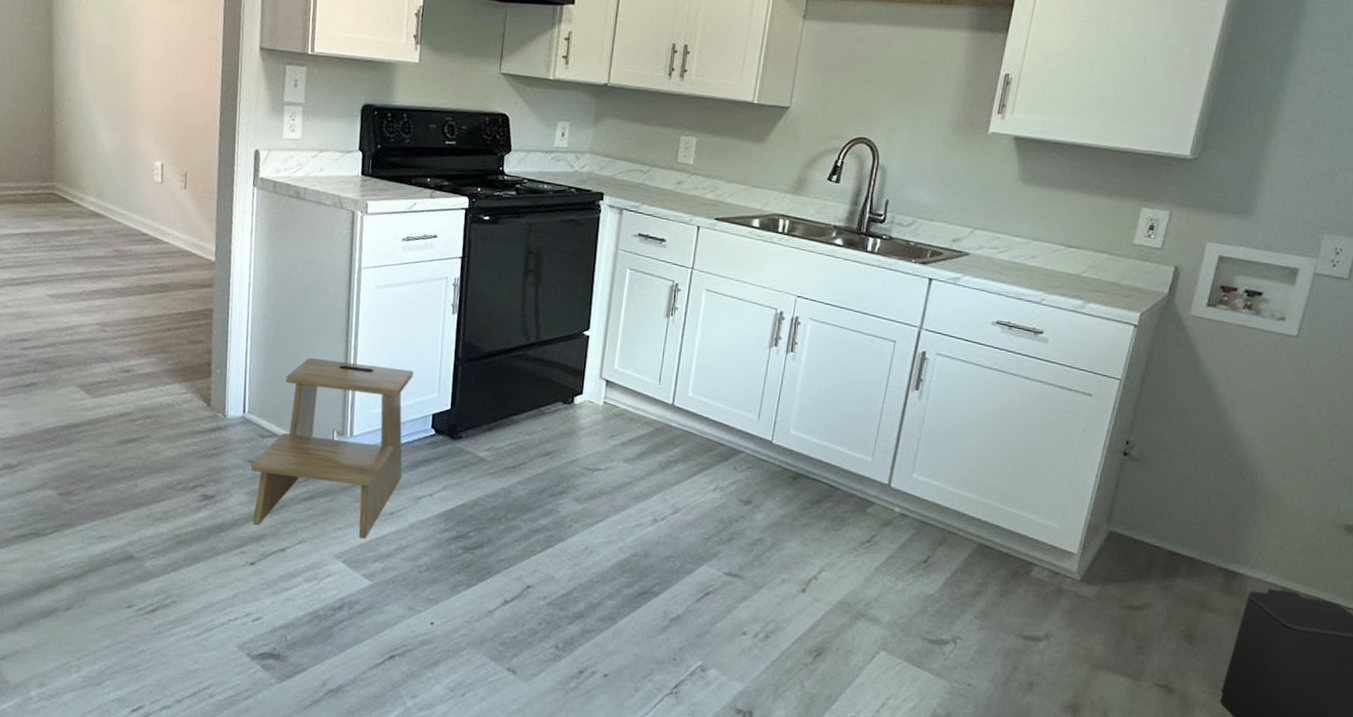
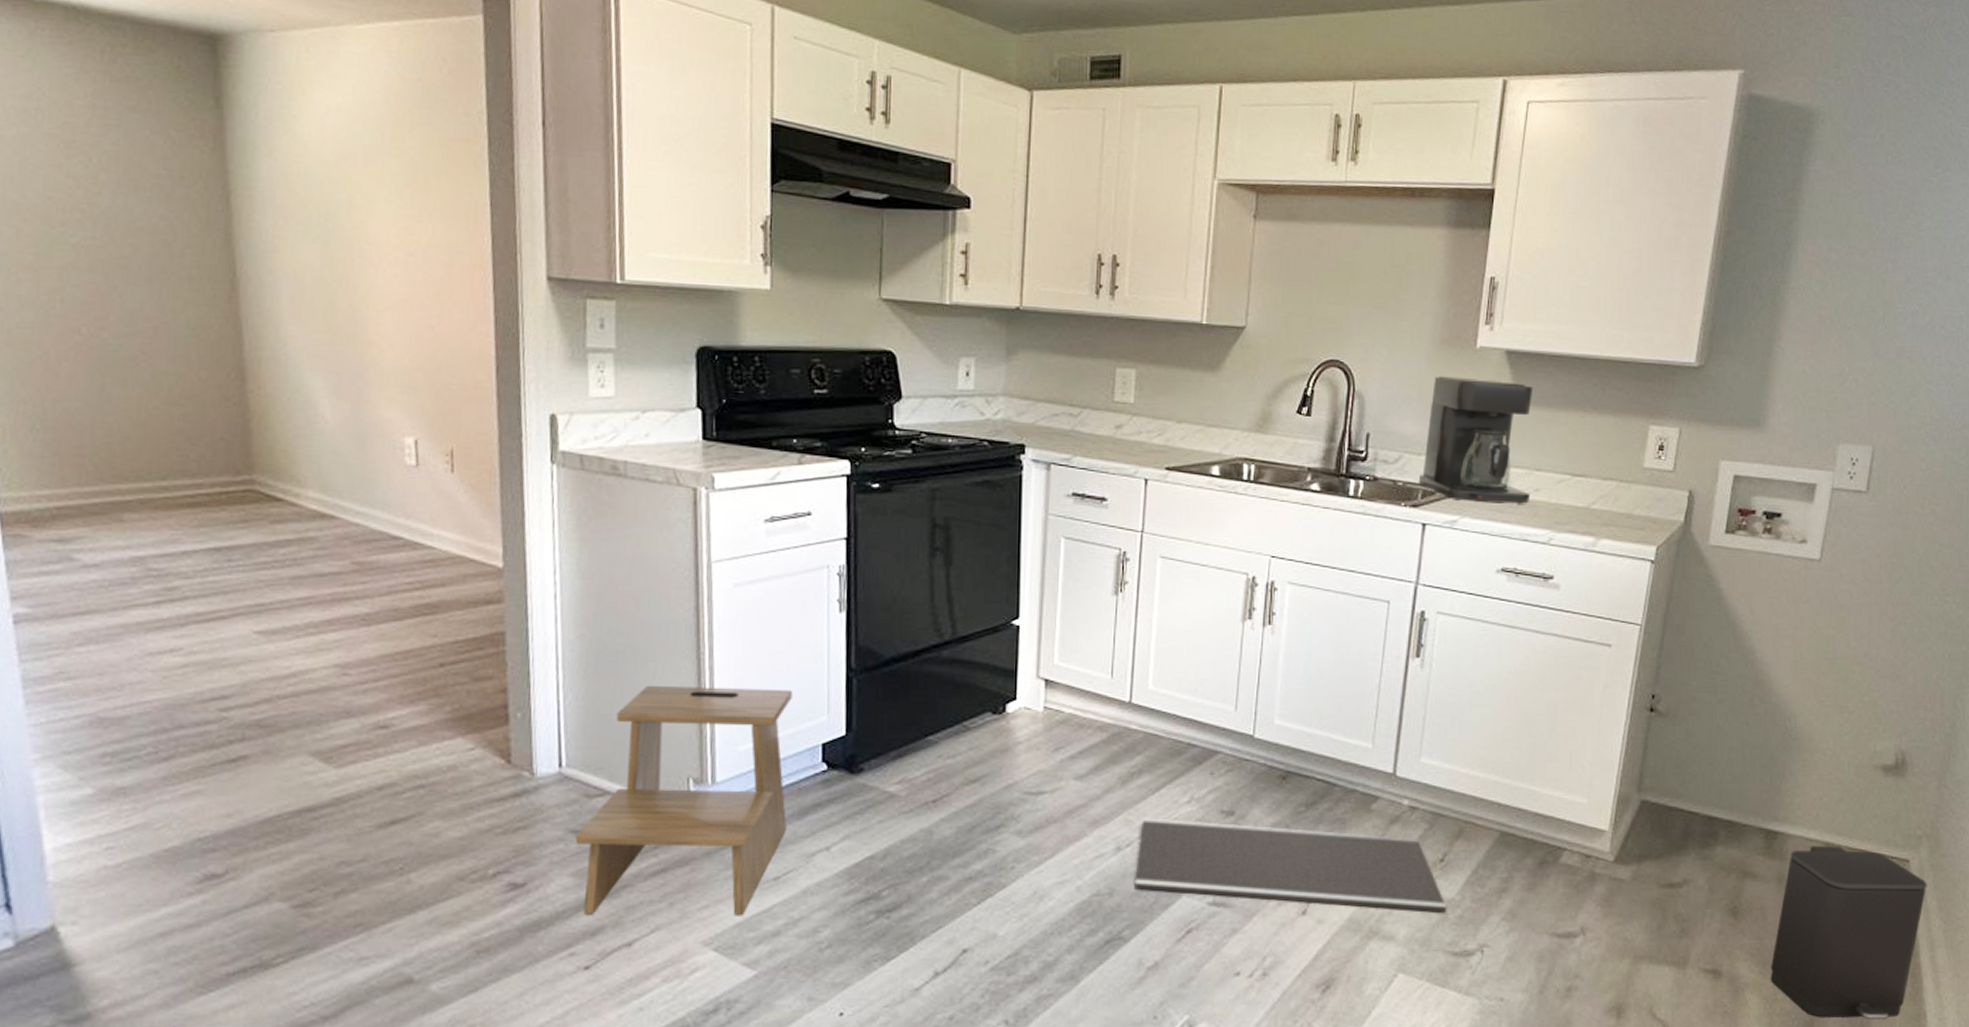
door mat: none [665,498,926,605] -> present [1135,818,1446,913]
coffee maker: none [928,155,1037,268] -> present [1418,376,1534,504]

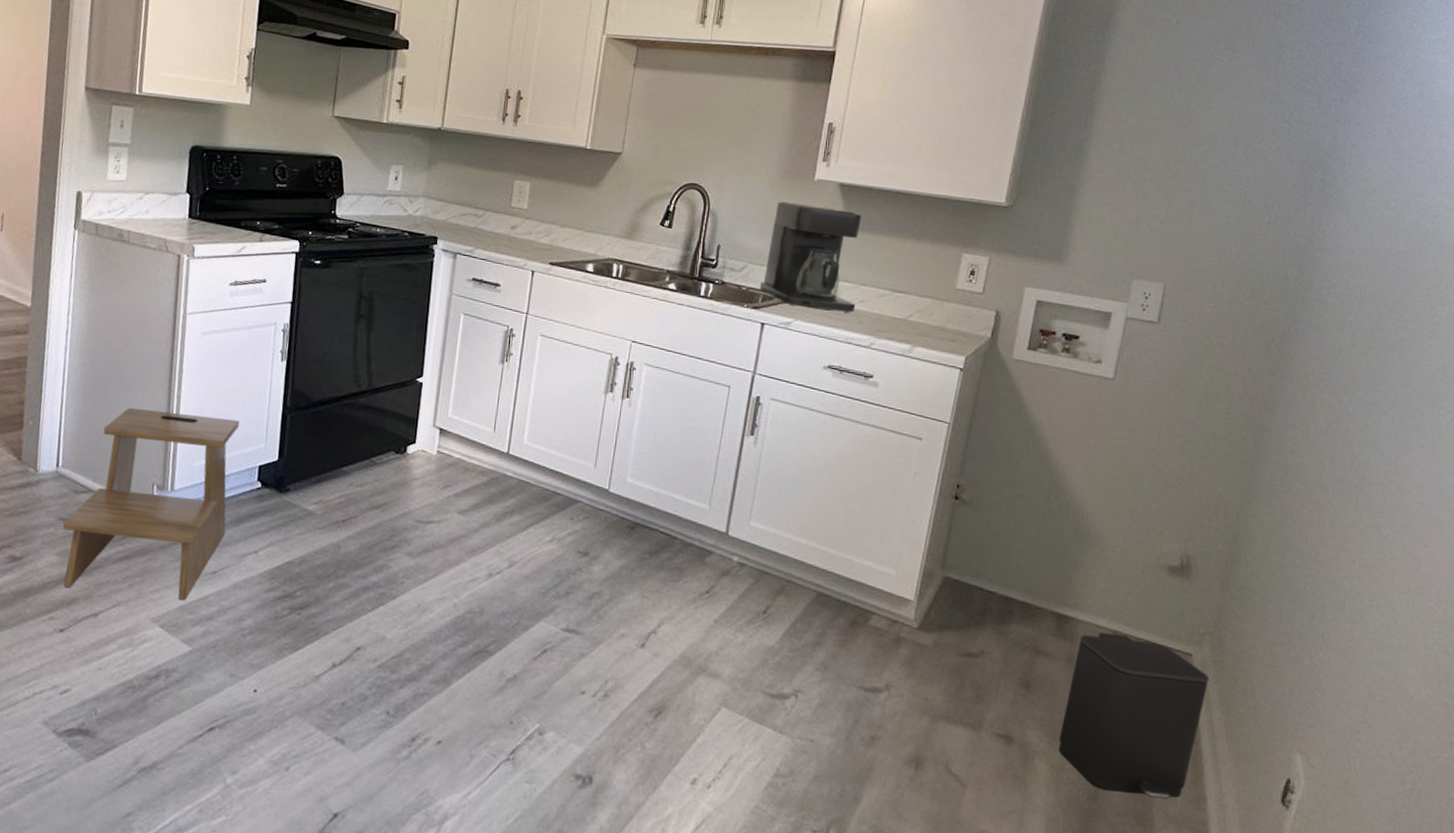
door mat: present [1135,818,1446,913] -> none [501,551,767,658]

